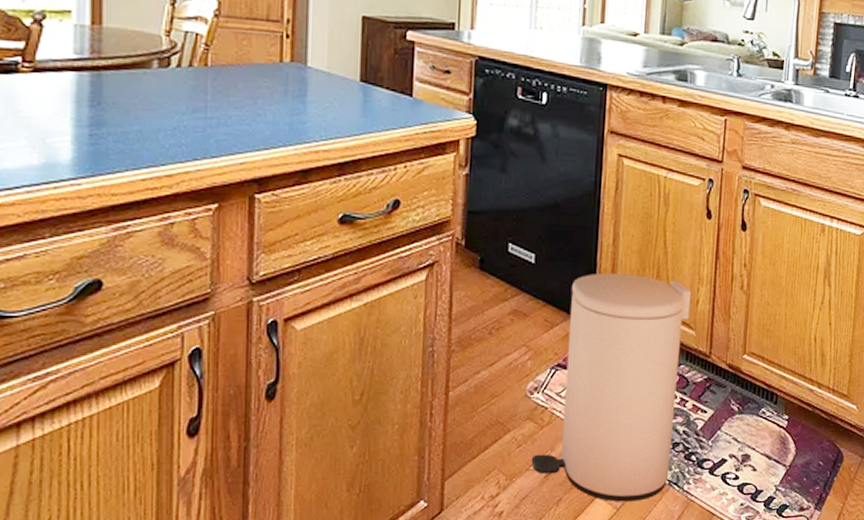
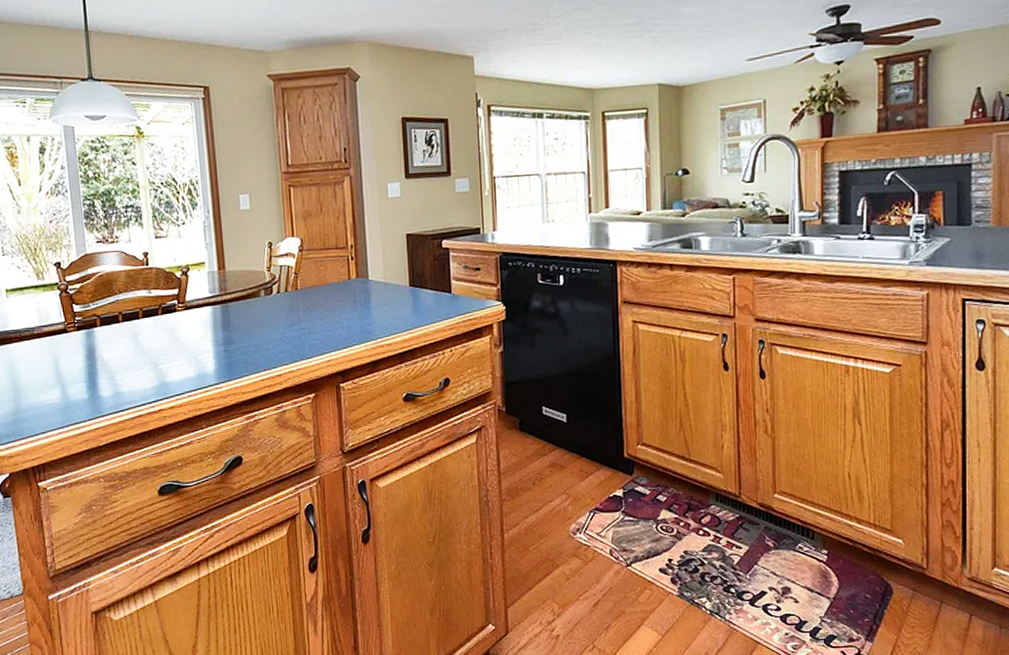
pedal bin: present [531,272,692,502] -> none [580,425,716,629]

